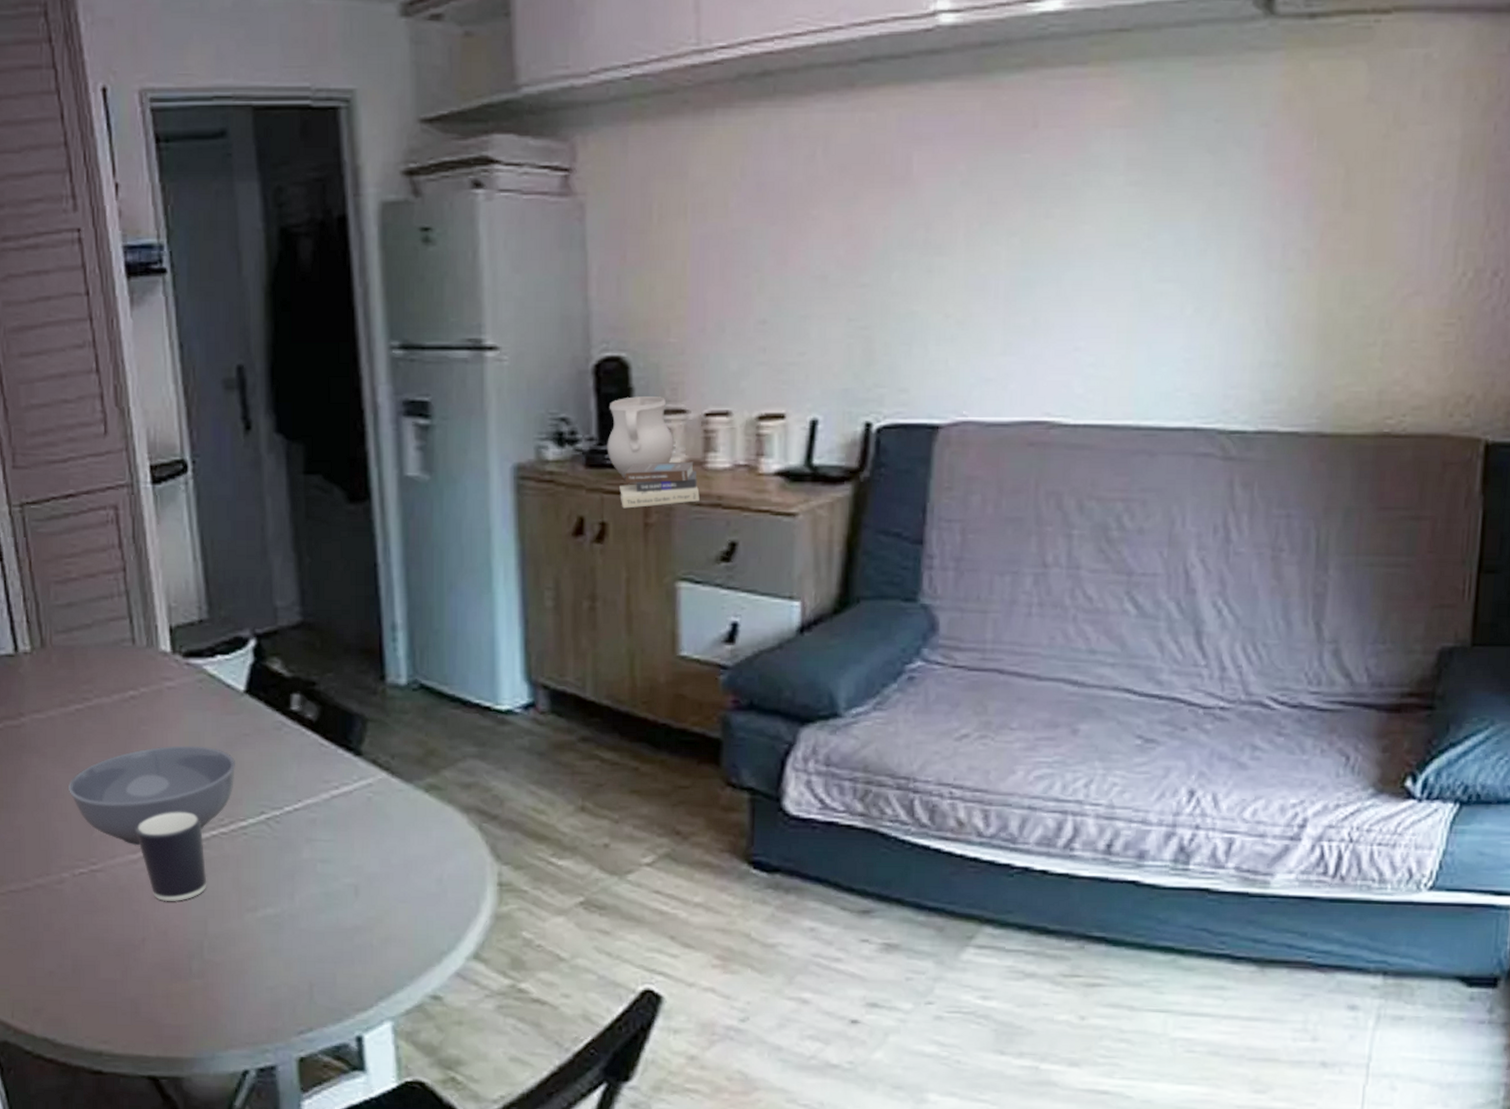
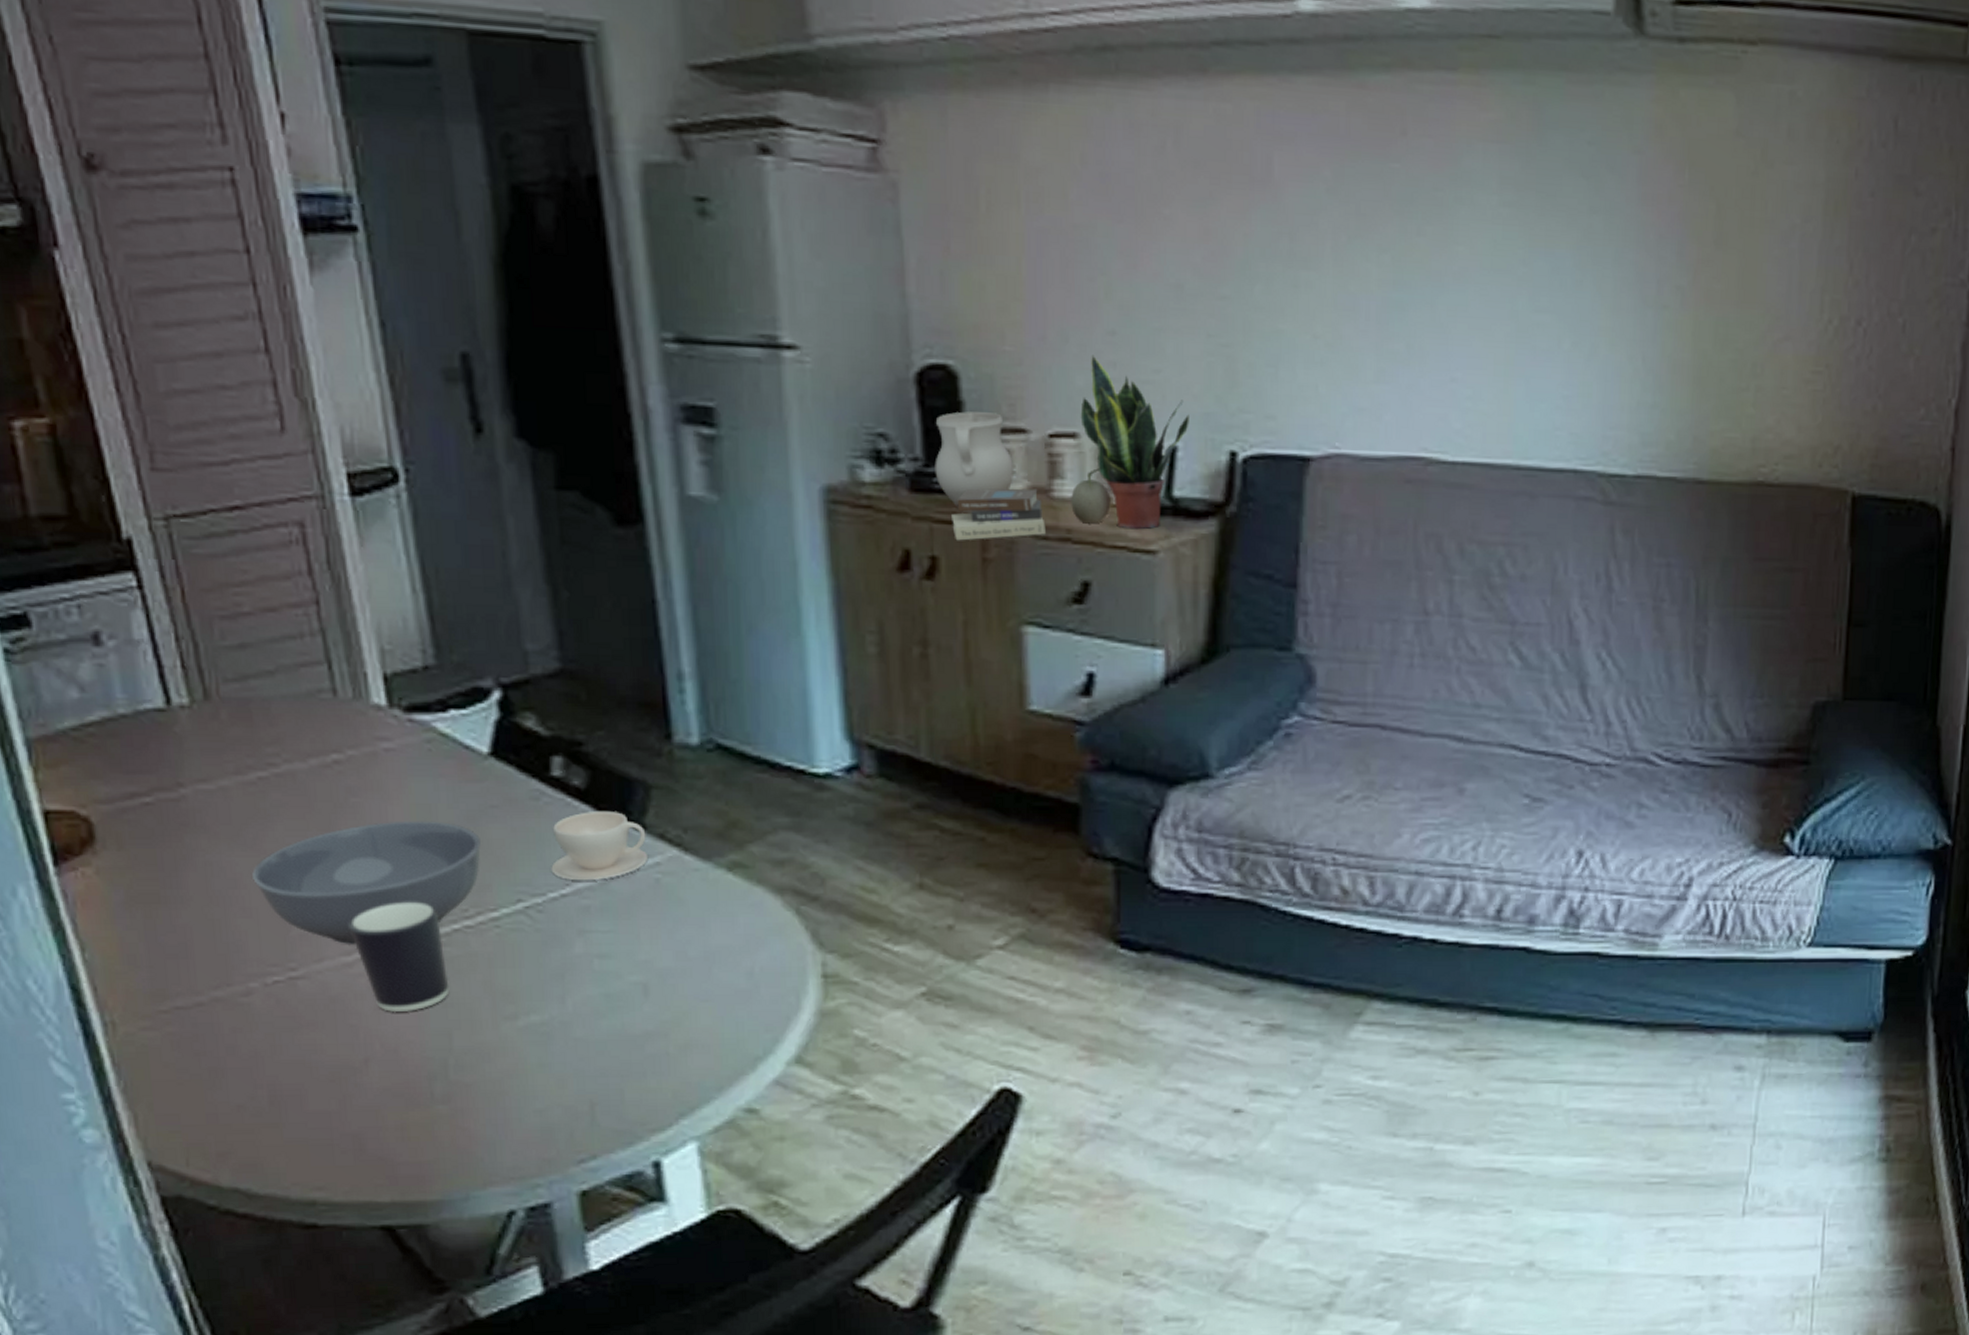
teacup: none [288,739,363,798] -> present [551,810,649,881]
fruit: none [722,442,757,491] -> present [1071,468,1111,524]
potted plant: none [733,342,830,494] -> present [1080,354,1189,529]

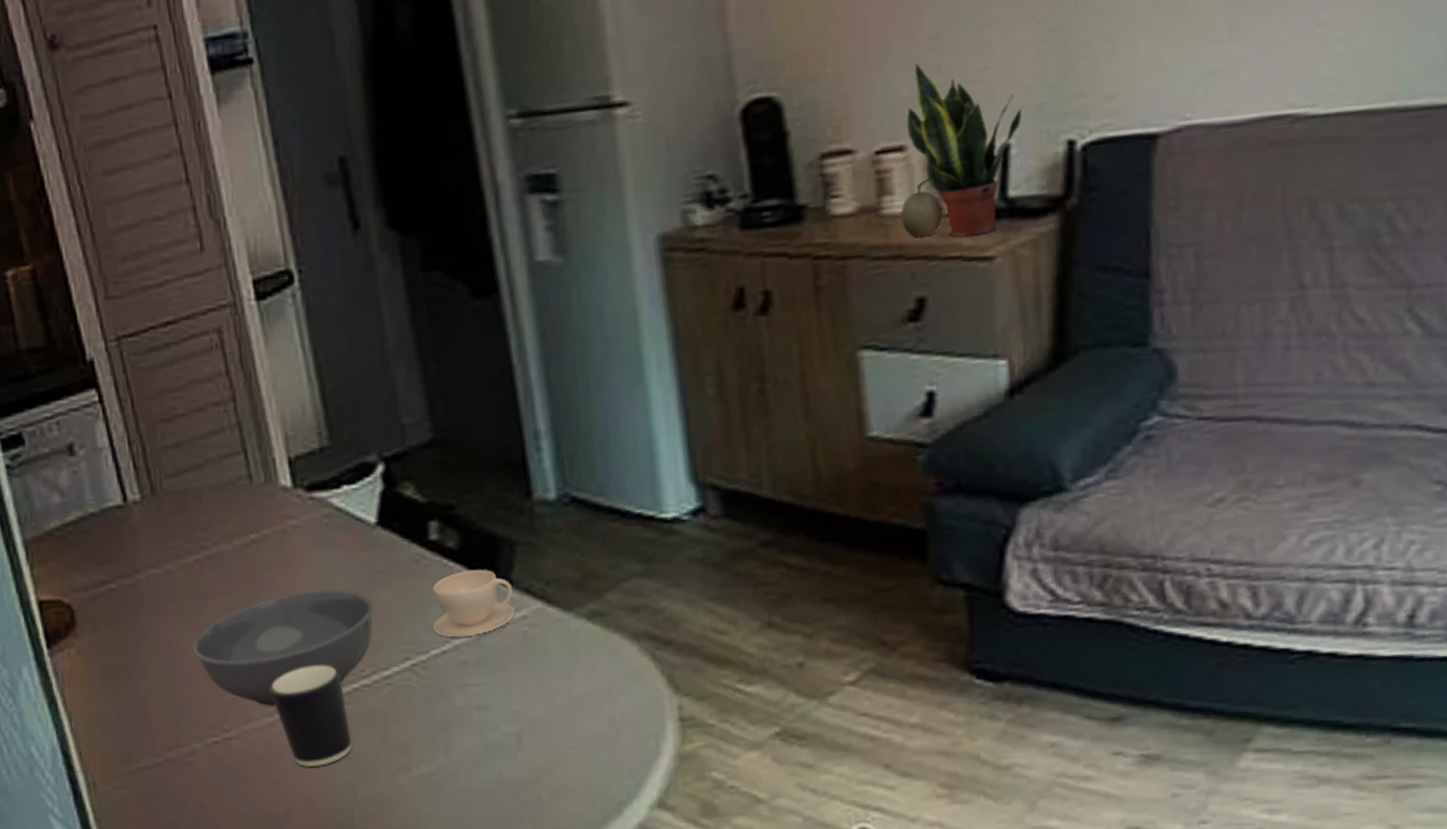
ceramic jug: present [934,411,1013,512] -> none [763,138,842,243]
books: present [950,488,1046,541] -> none [781,209,877,272]

